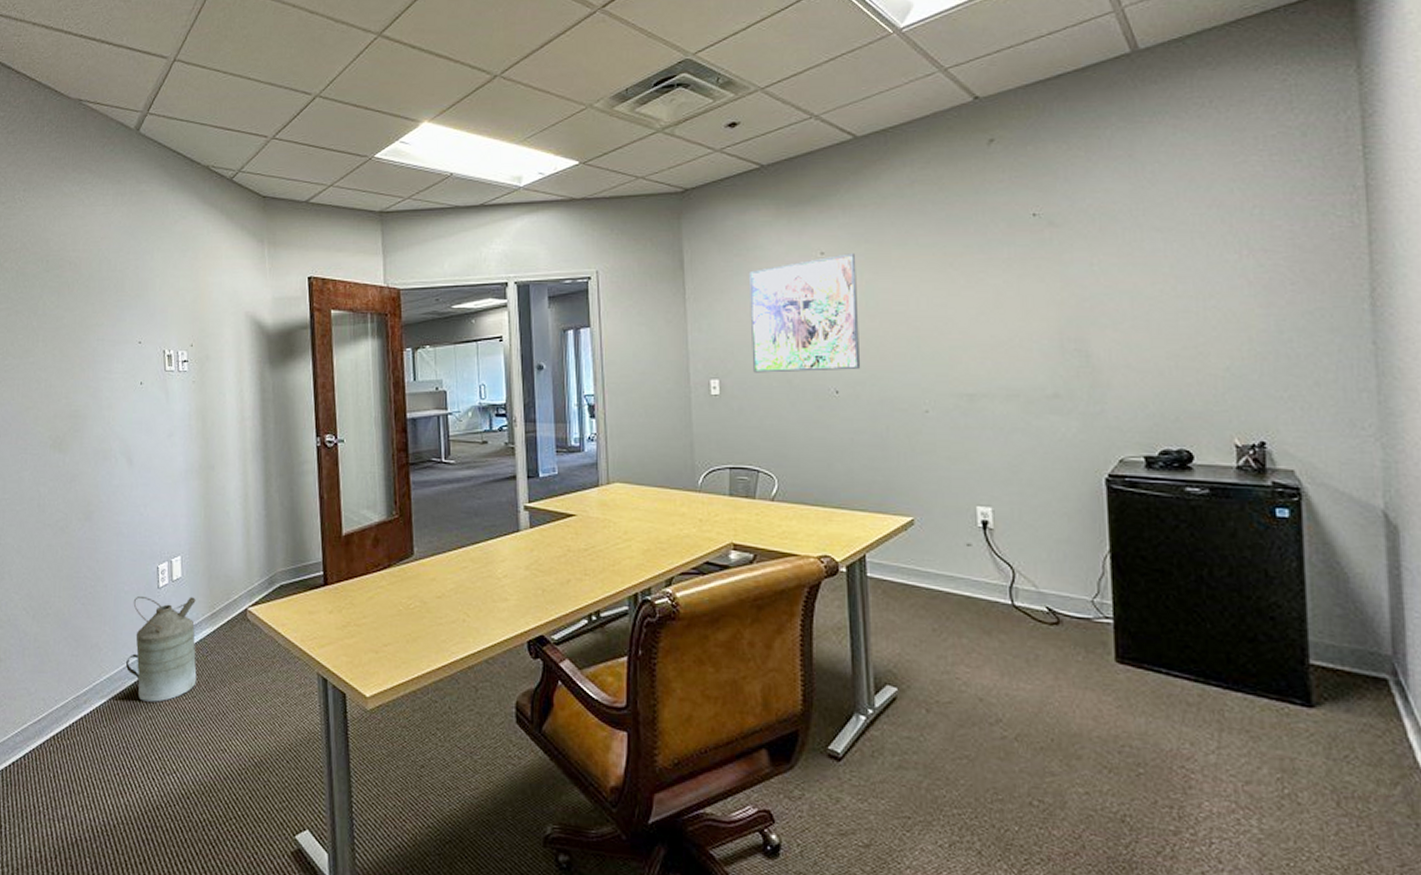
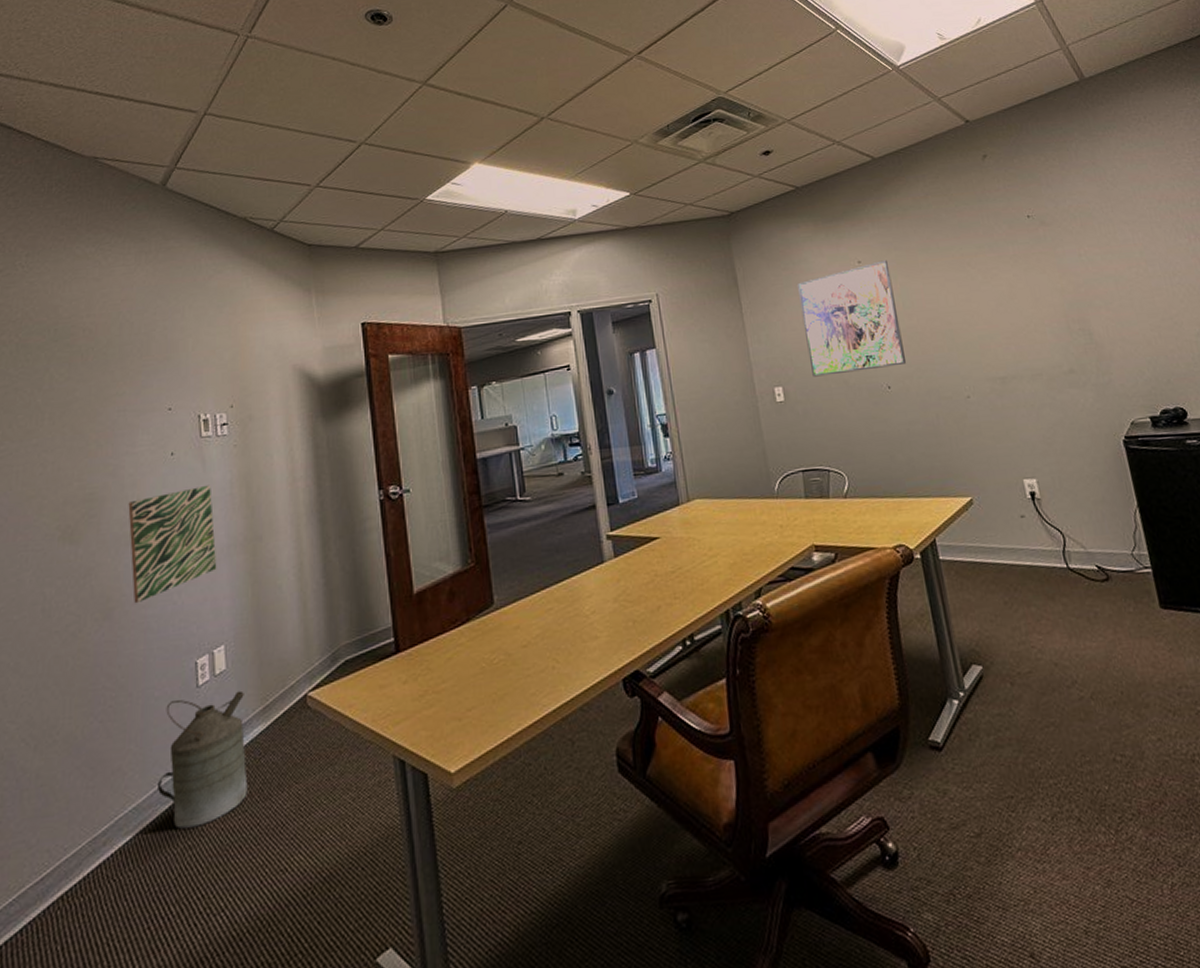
wall art: none [105,414,176,511] -> present [128,484,217,604]

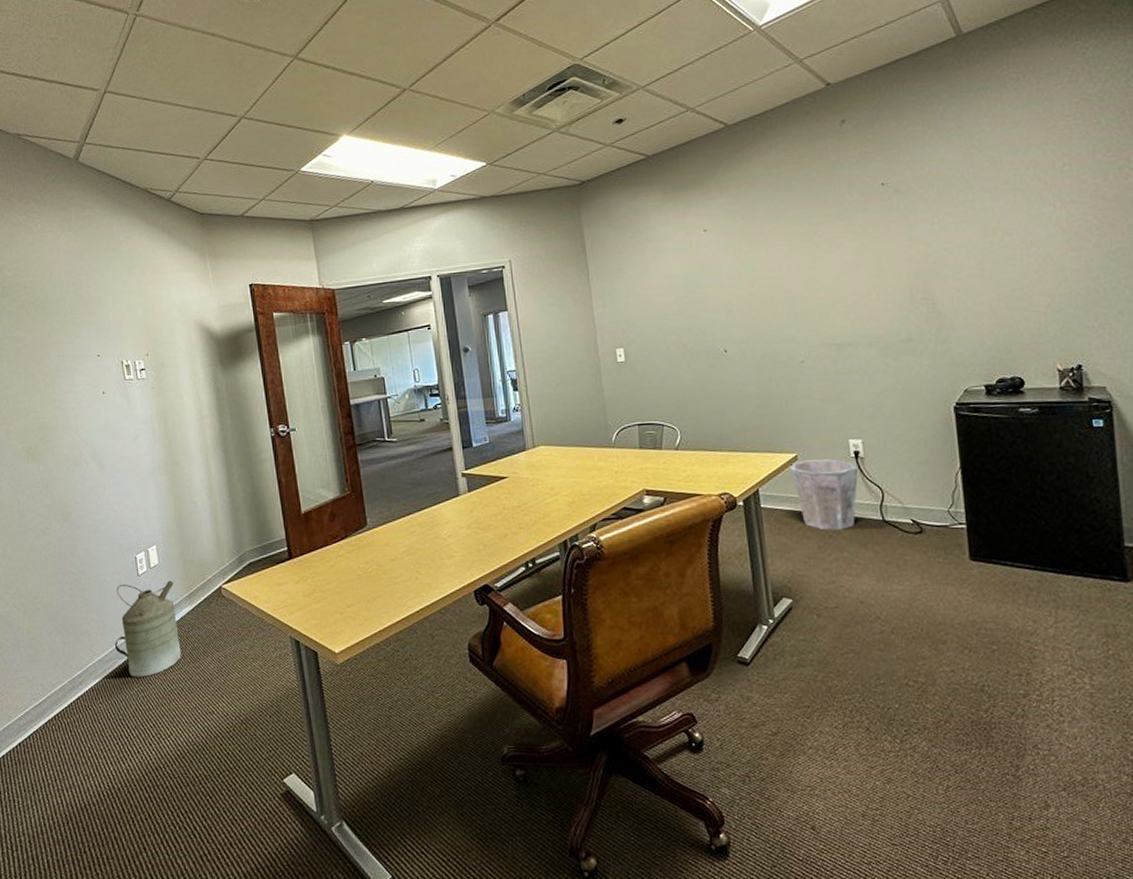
wall art: present [128,484,217,604] -> none [73,419,146,510]
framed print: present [796,260,907,377] -> none [642,229,745,340]
waste bin: none [965,501,1039,583] -> present [789,459,858,530]

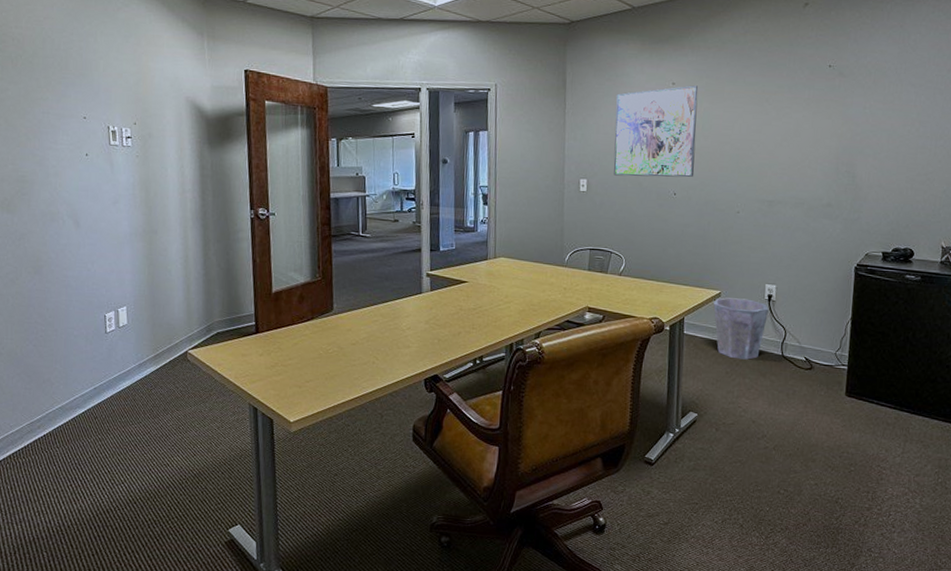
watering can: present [114,580,181,677] -> none [76,340,142,427]
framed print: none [642,229,745,340] -> present [613,85,698,178]

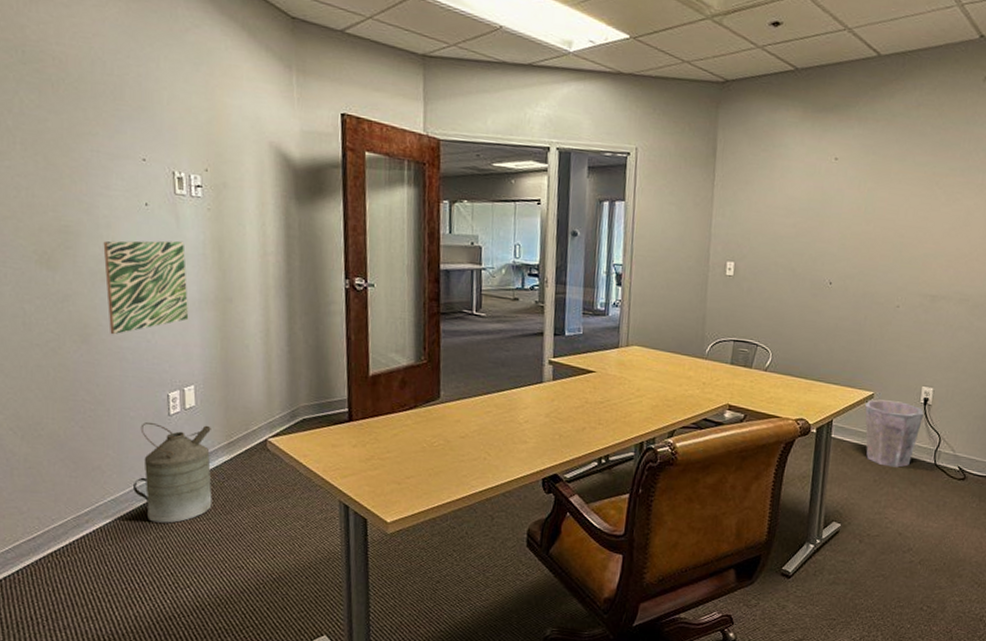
wall art: none [52,184,122,266] -> present [103,240,189,335]
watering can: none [76,340,142,427] -> present [132,422,212,523]
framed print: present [613,85,698,178] -> none [764,162,863,265]

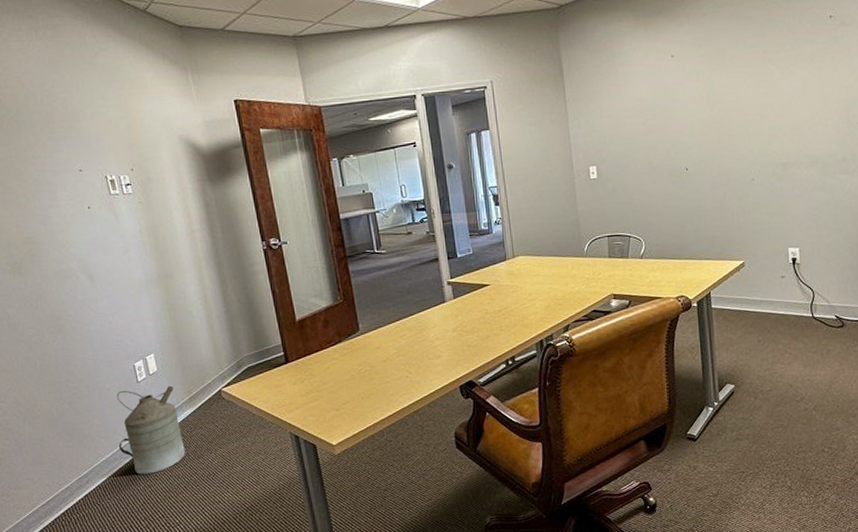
wall art: present [103,240,189,335] -> none [60,233,140,322]
waste bin: present [865,399,924,468] -> none [737,265,794,326]

